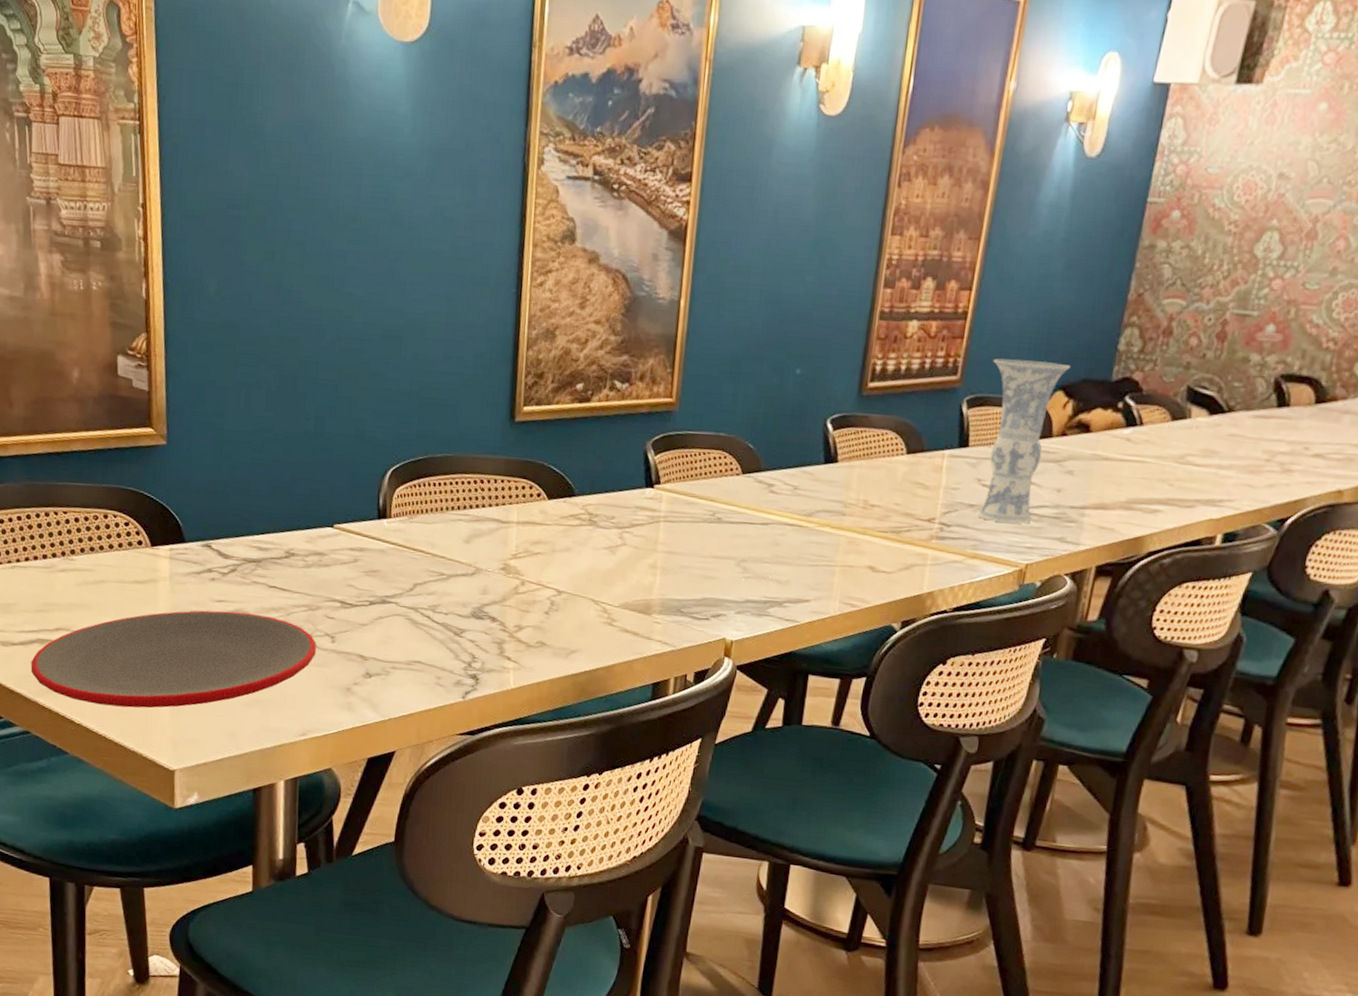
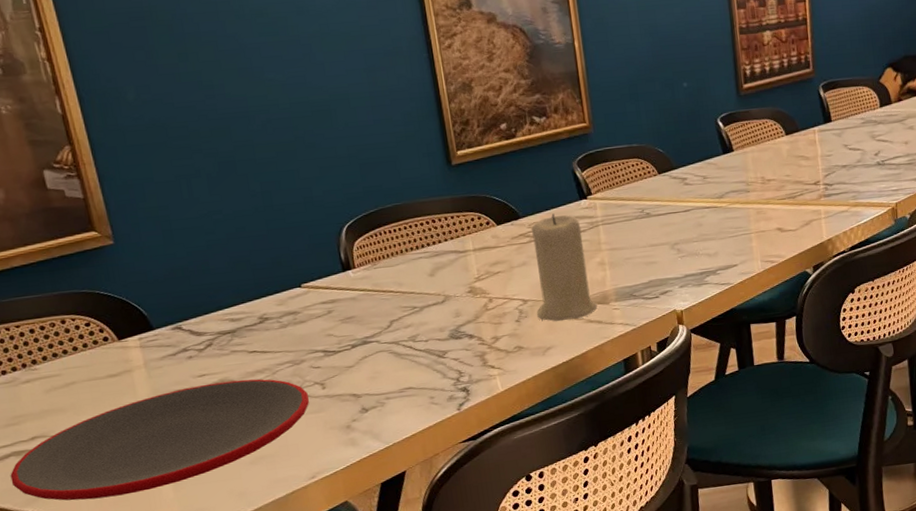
candle: none [568,497,640,625] -> present [531,213,597,322]
vase: present [978,358,1071,524] -> none [834,47,893,175]

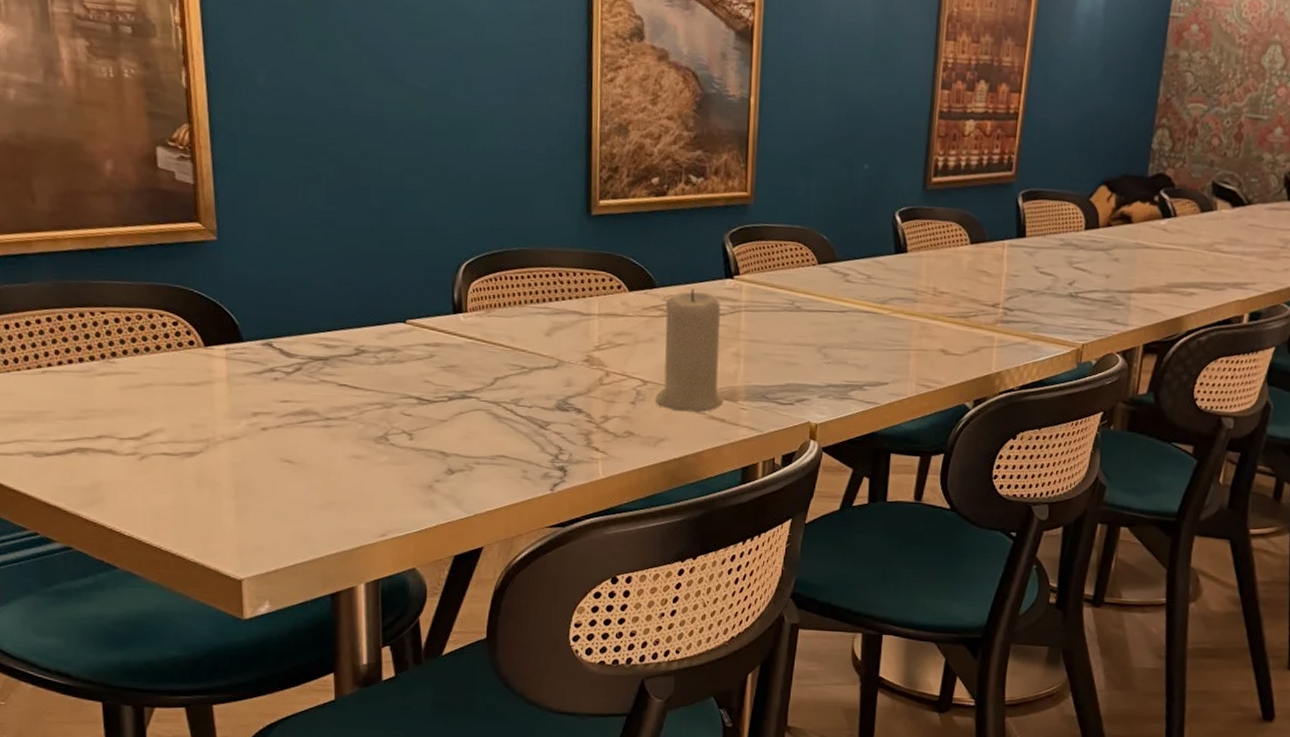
plate: present [10,379,310,501] -> none [70,411,394,517]

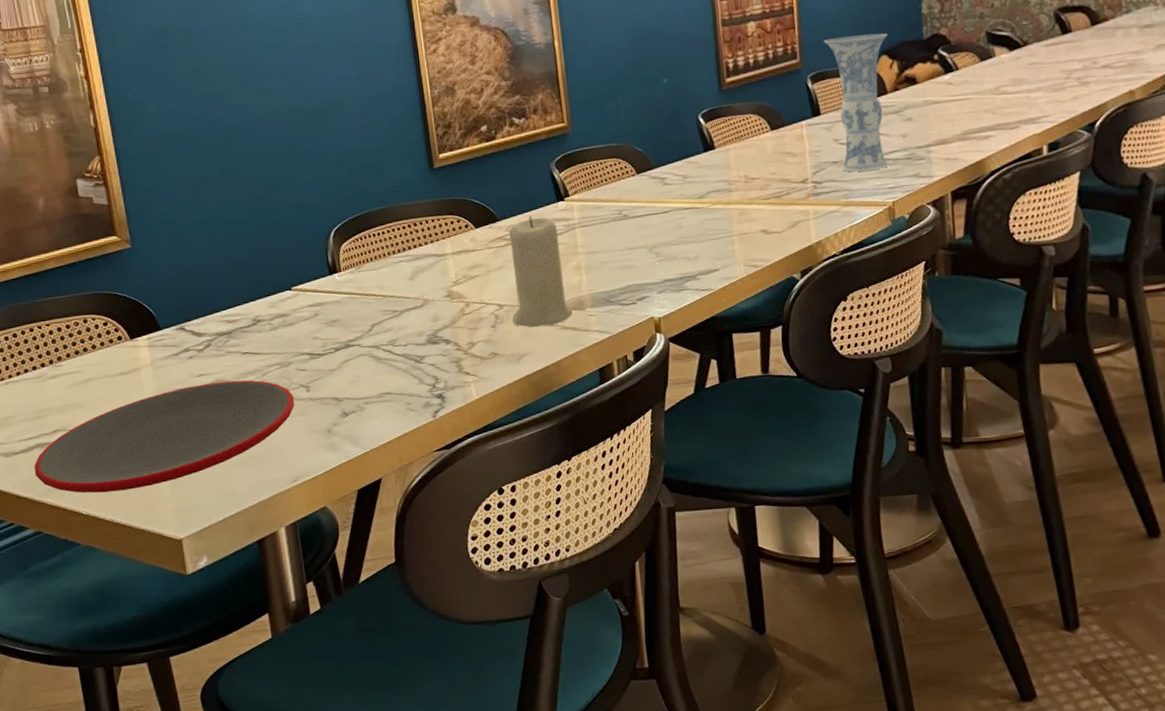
plate: none [70,411,394,517] -> present [34,380,295,493]
vase: none [1037,156,1112,307] -> present [823,33,889,172]

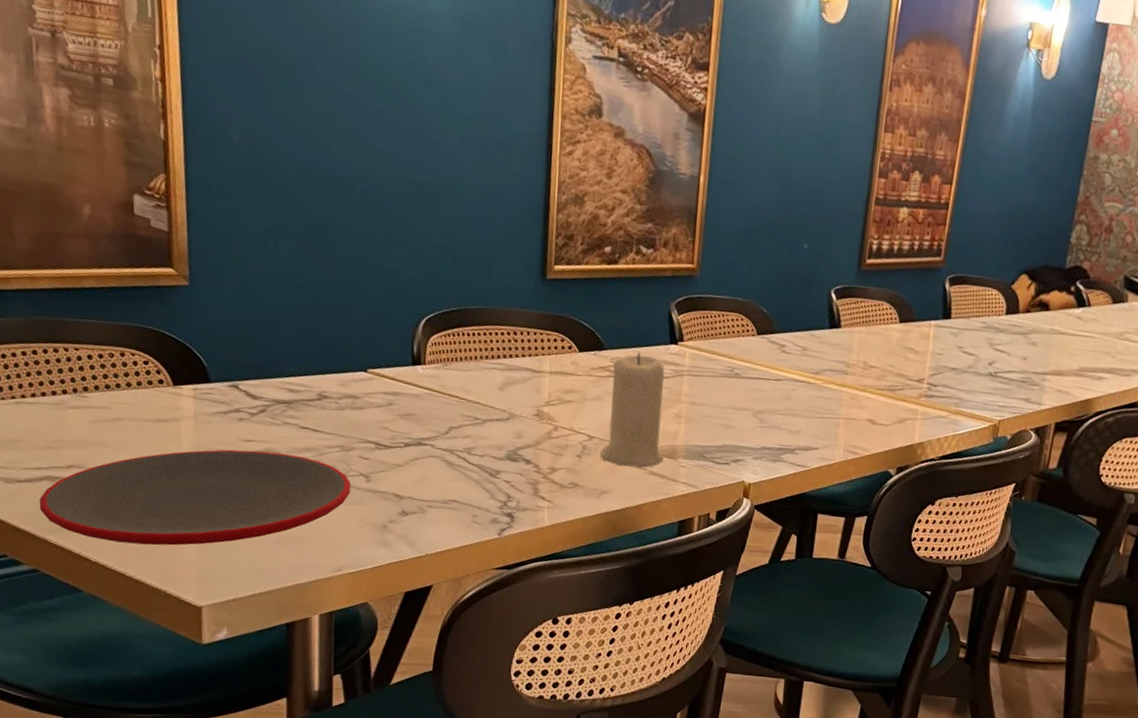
vase: present [823,33,889,172] -> none [959,244,1033,386]

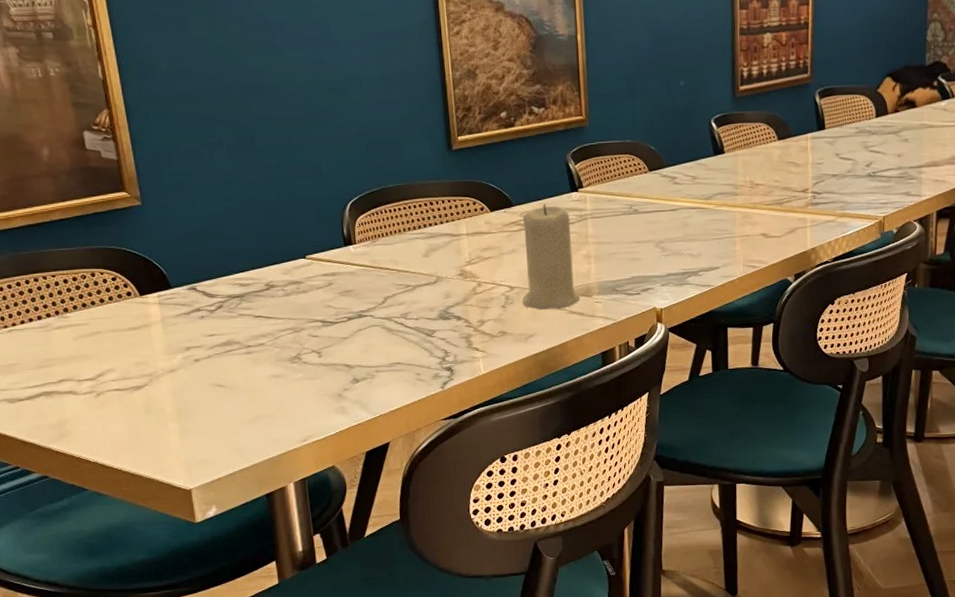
plate: present [39,449,352,546] -> none [40,342,307,442]

